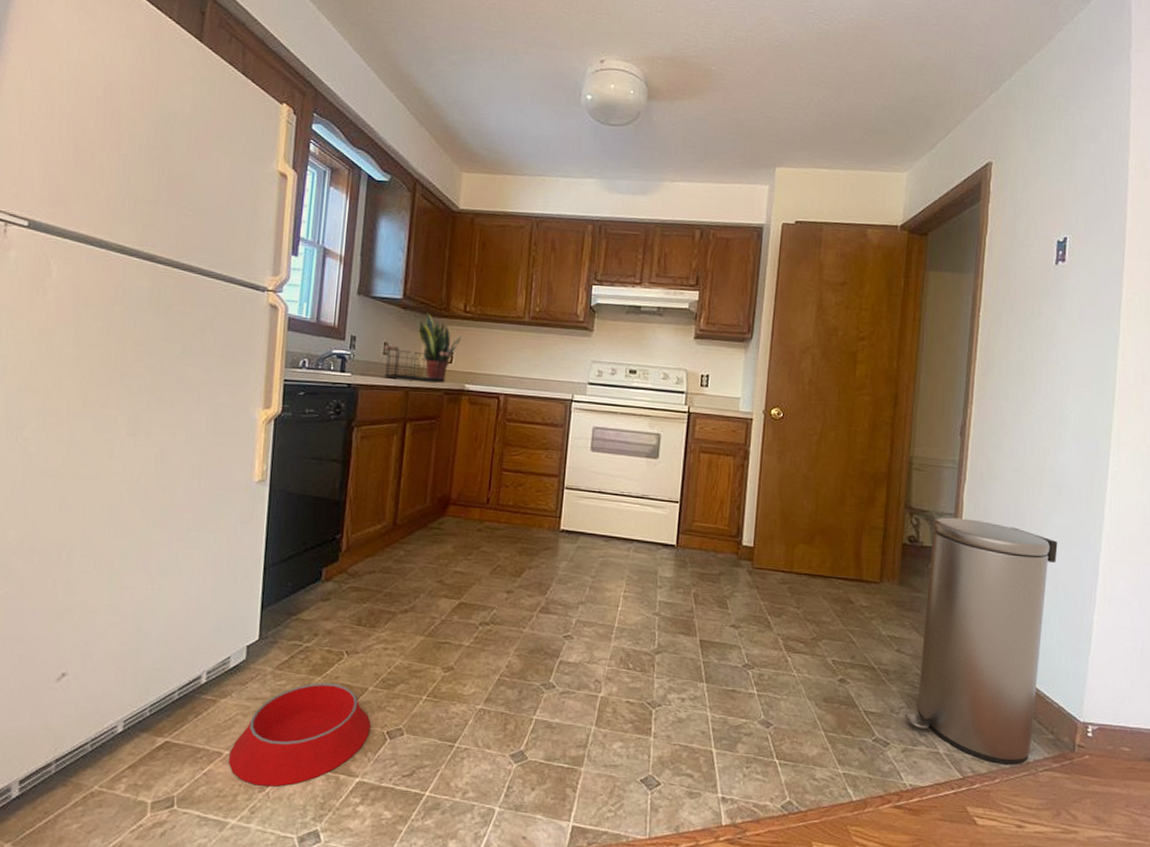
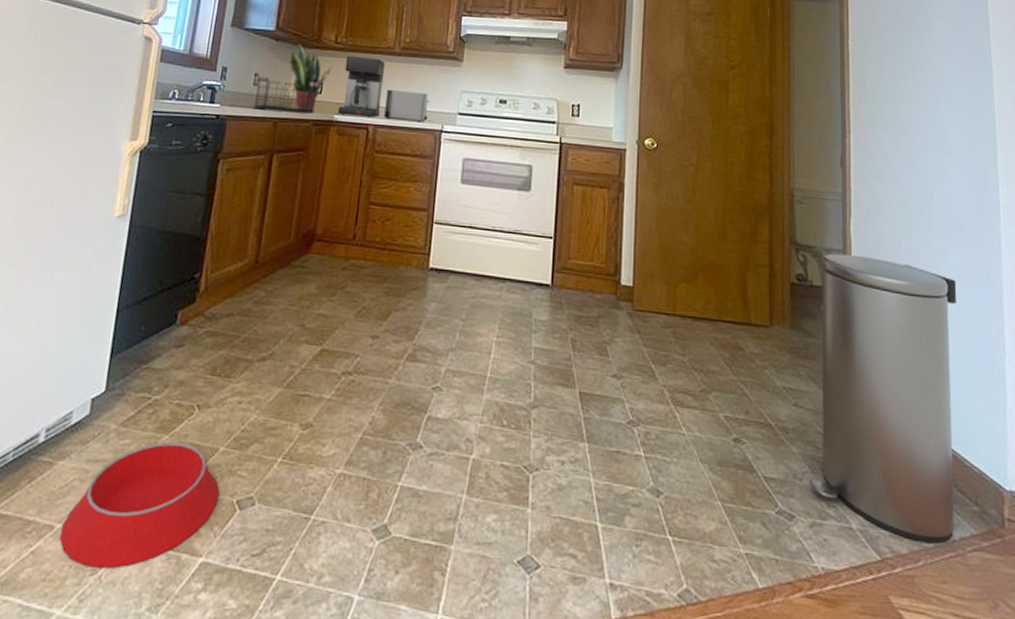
coffee maker: none [468,325,515,388] -> present [337,56,386,118]
toaster: none [515,360,560,392] -> present [384,90,430,122]

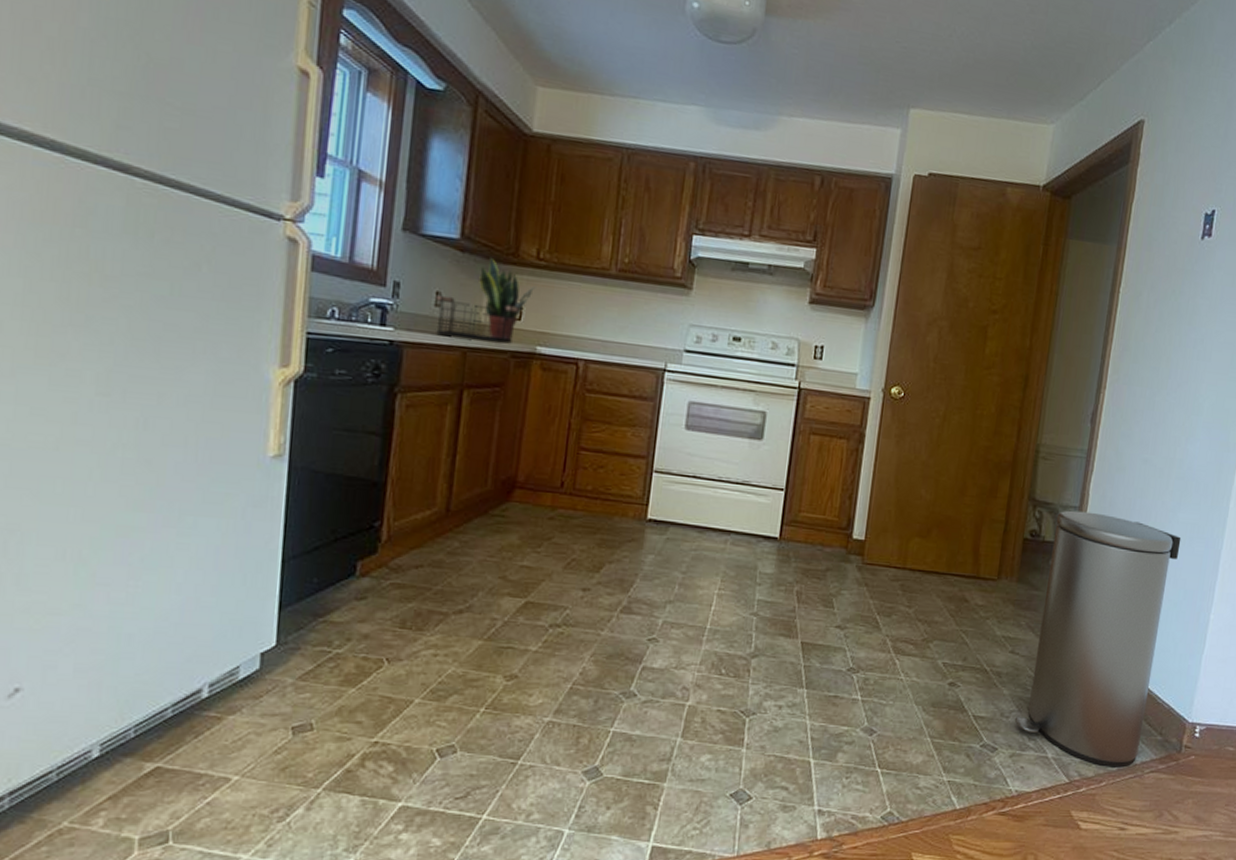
pet bowl: present [59,442,220,568] -> none [238,695,417,815]
coffee maker: present [337,56,386,118] -> none [540,276,599,352]
toaster: present [384,90,430,122] -> none [597,319,652,359]

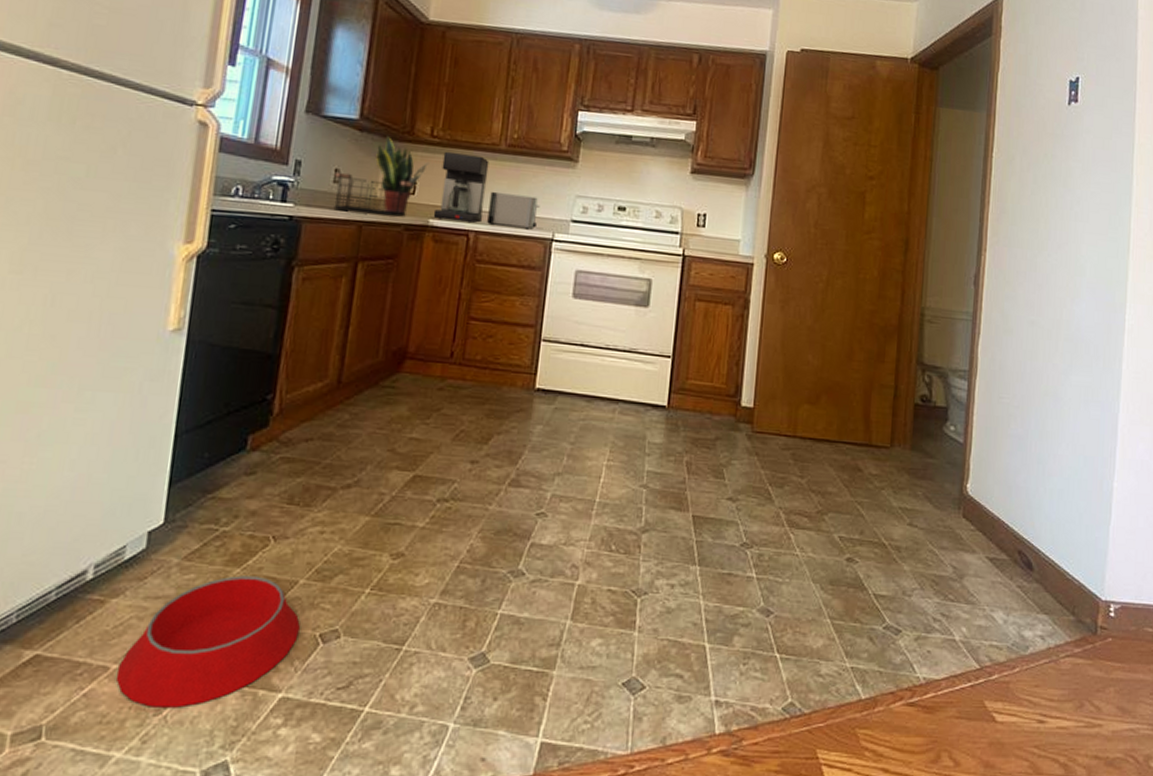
pet bowl: none [238,695,417,815] -> present [115,576,300,708]
coffee maker: none [540,276,599,352] -> present [433,152,489,224]
toaster: none [597,319,652,359] -> present [487,192,540,230]
pedal bin: present [1014,510,1181,768] -> none [917,374,1076,652]

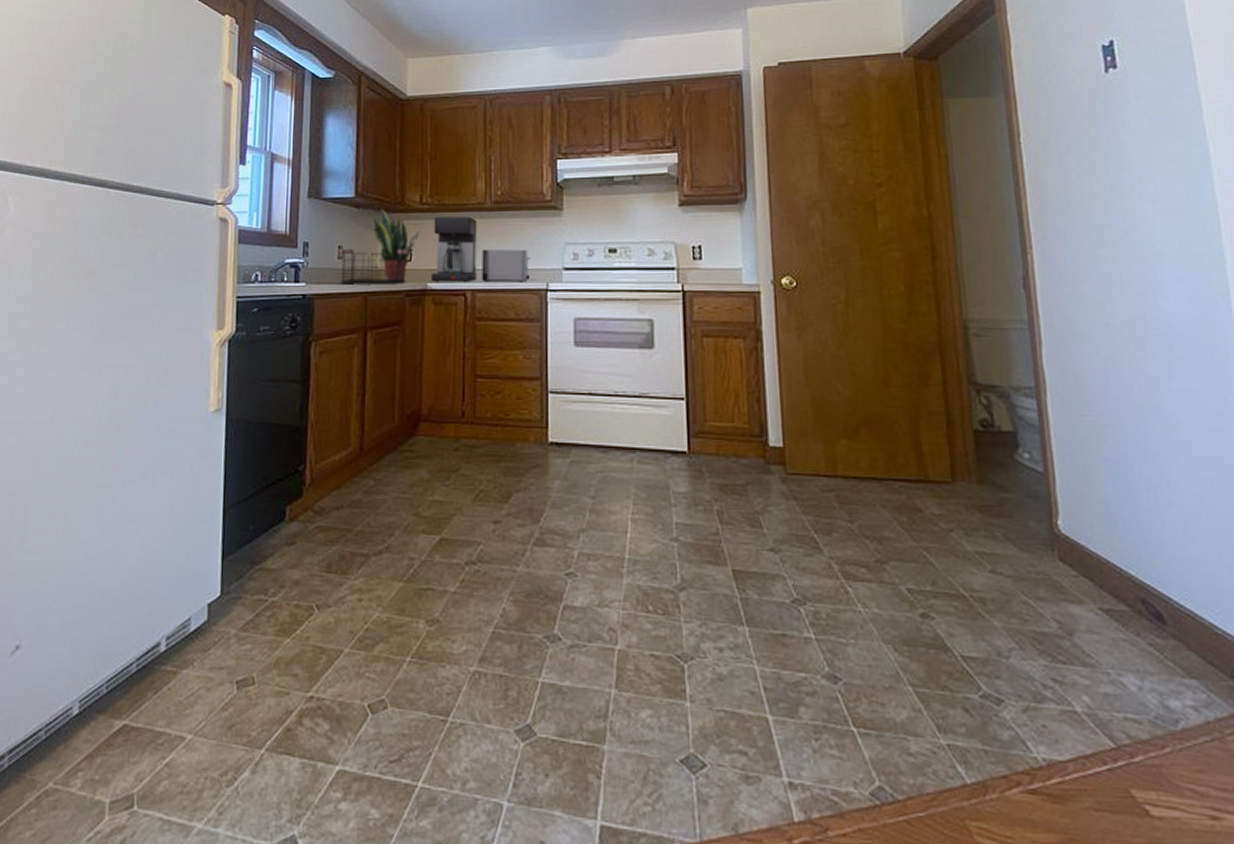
pet bowl: present [115,576,300,708] -> none [191,645,349,779]

